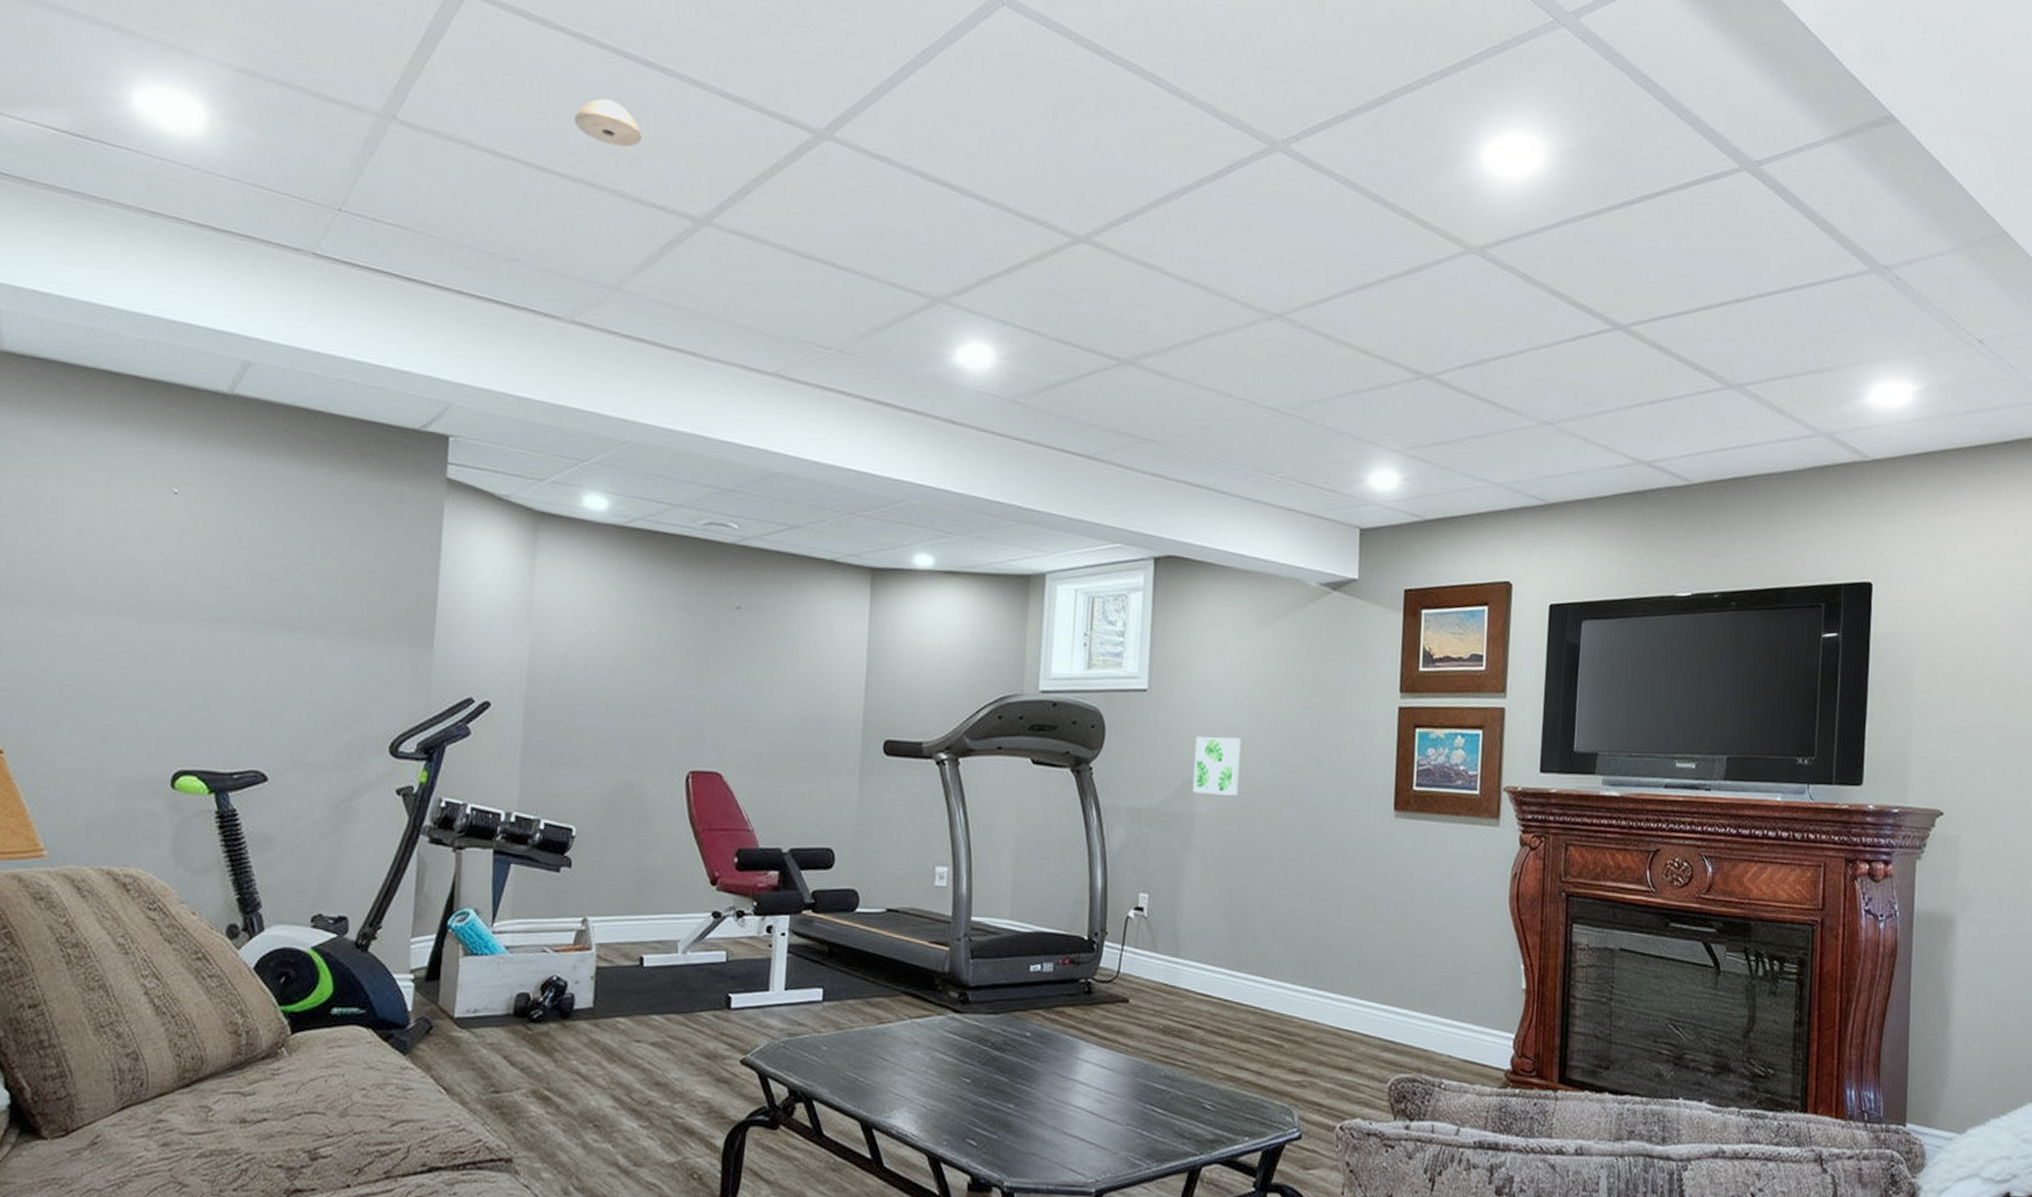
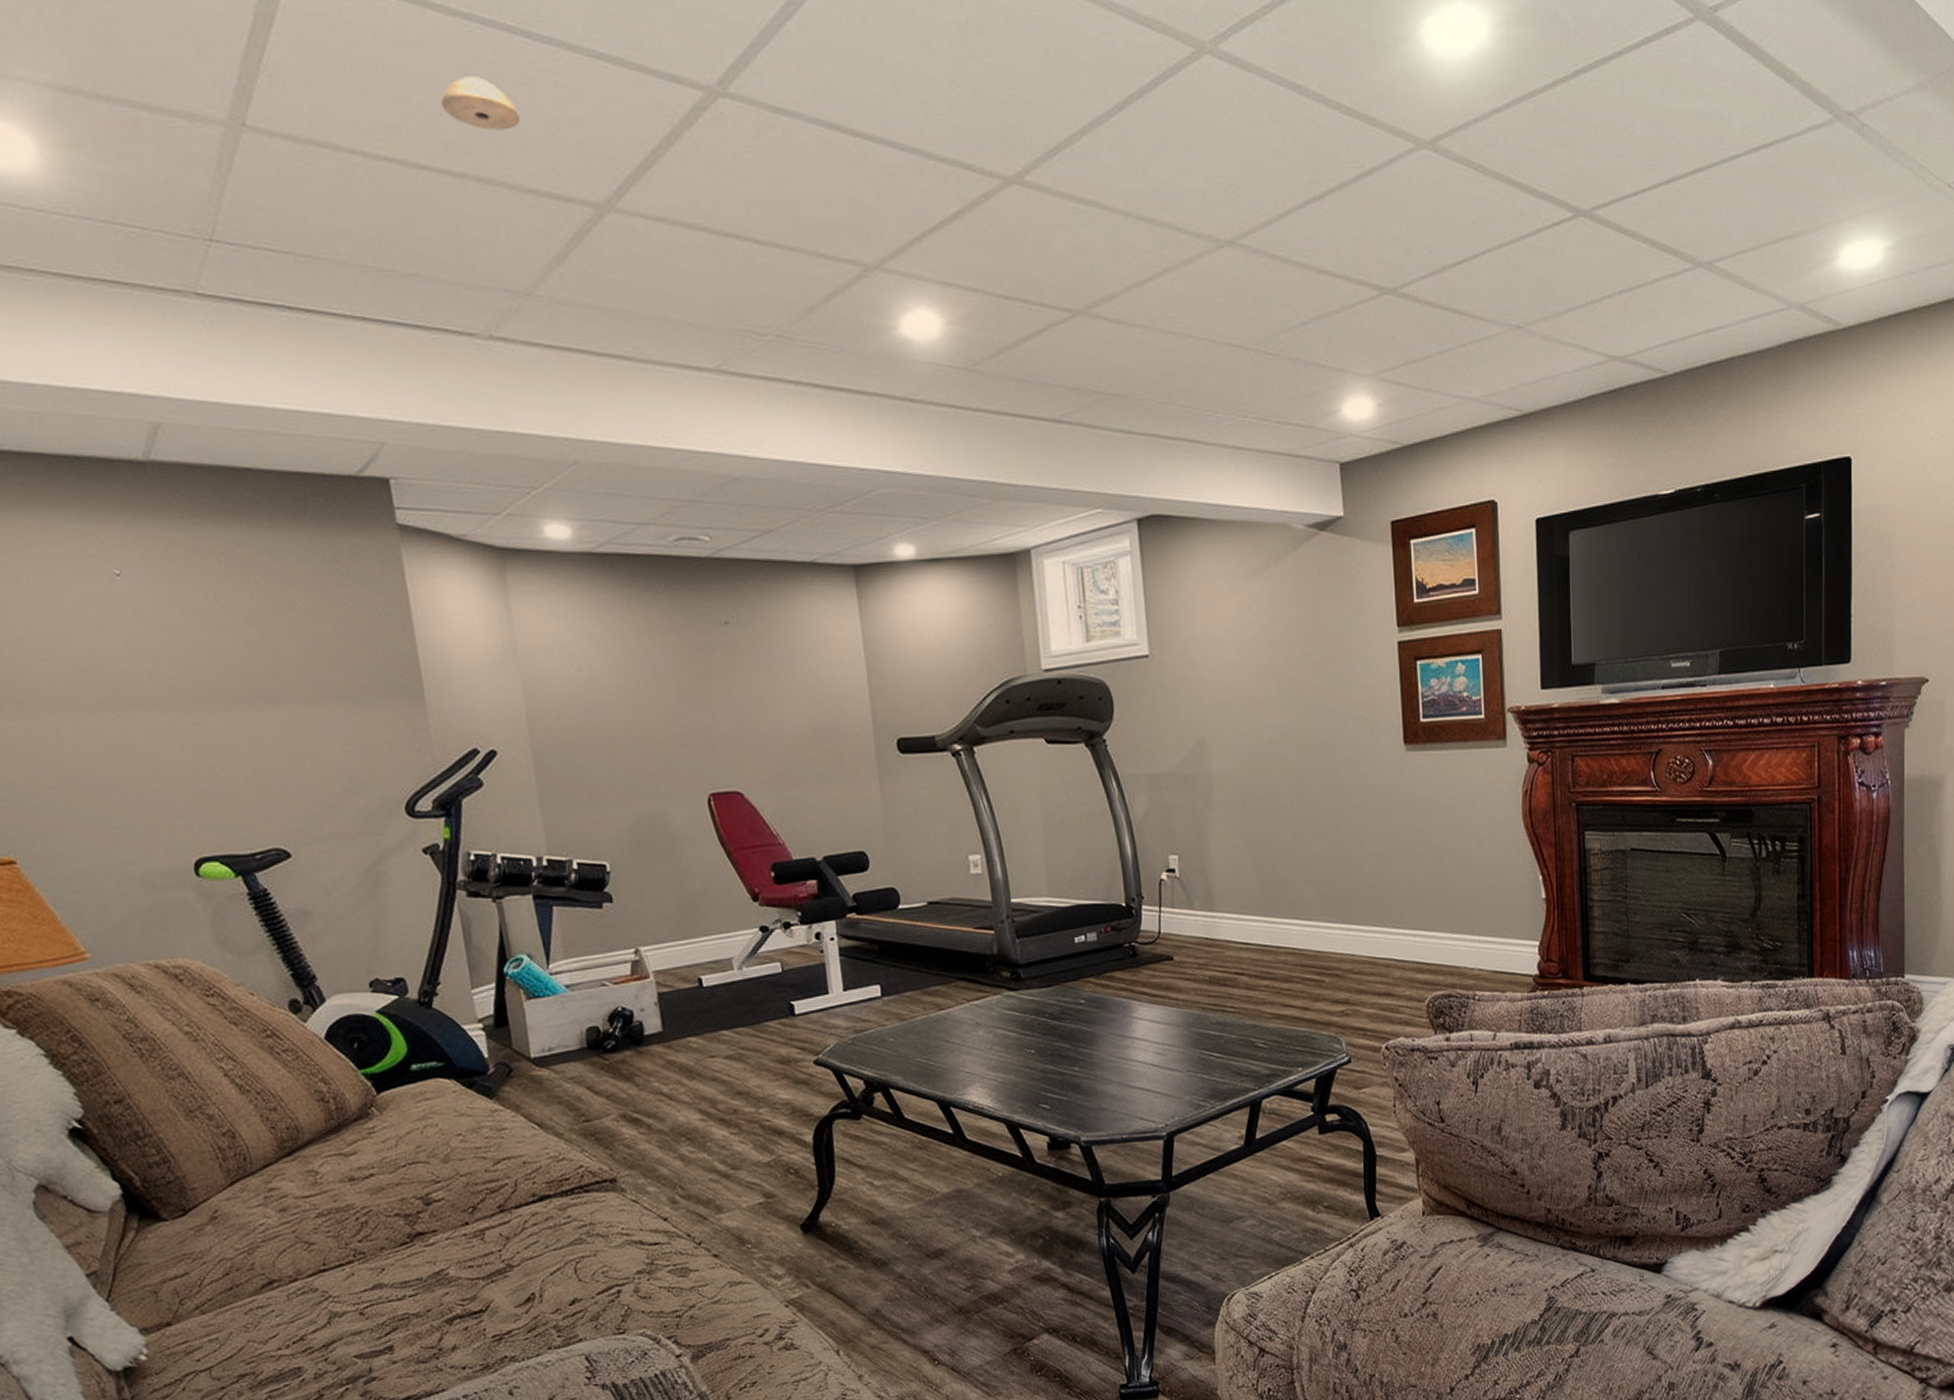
wall art: present [1192,736,1241,796] -> none [1203,692,1251,752]

